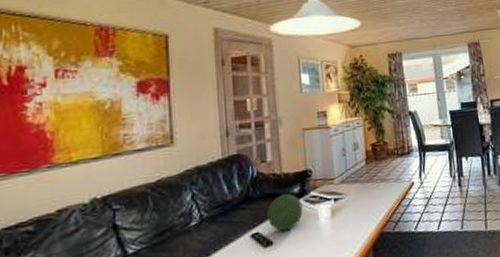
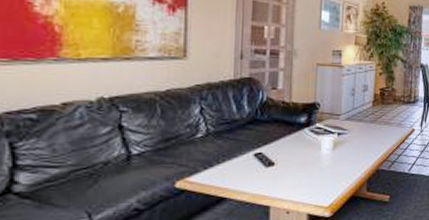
decorative orb: present [267,194,303,231] -> none [272,122,307,155]

